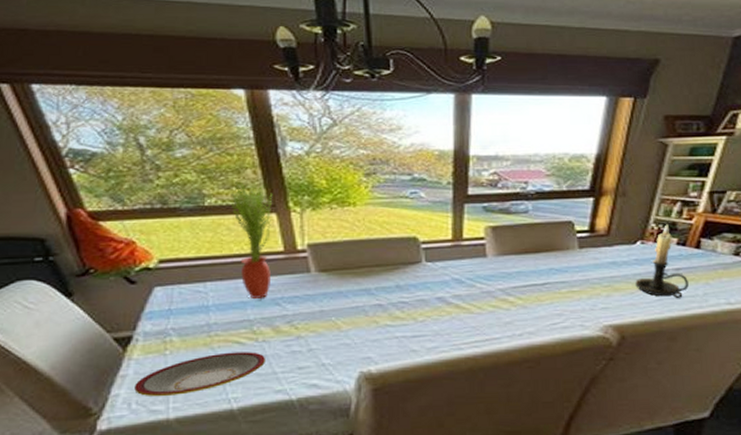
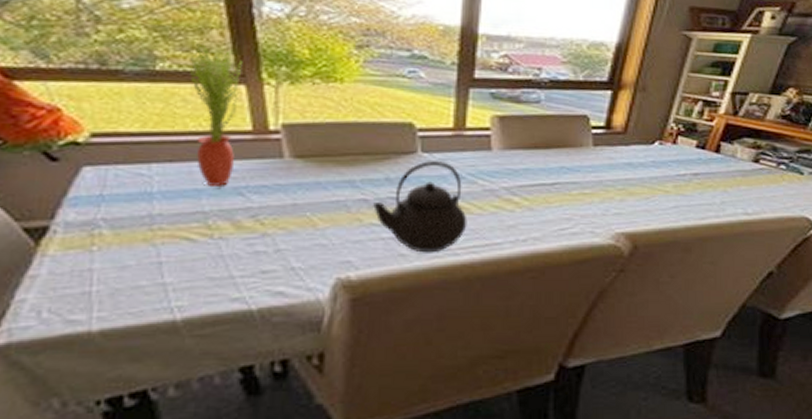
plate: present [134,352,266,396] -> none [47,250,222,302]
teapot: none [387,269,469,349] -> present [373,161,467,253]
candle holder: present [635,224,689,299] -> none [651,125,706,207]

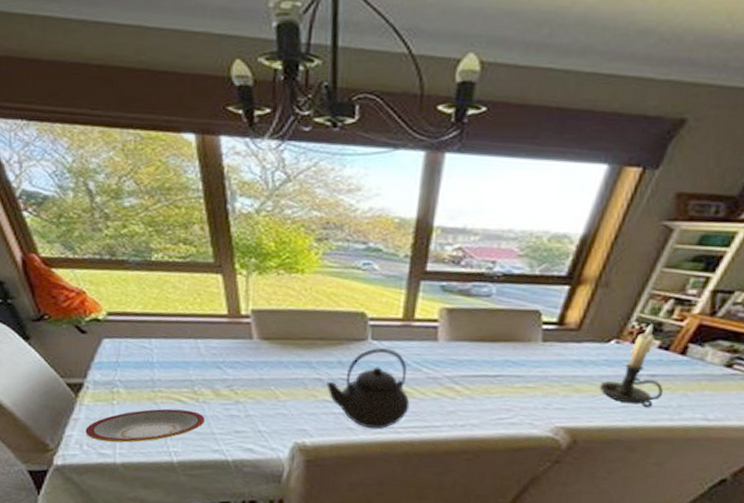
plate: none [47,250,222,302] -> present [85,408,206,443]
potted plant: present [186,43,243,186] -> none [175,237,220,360]
candle holder: none [651,125,706,207] -> present [600,324,663,408]

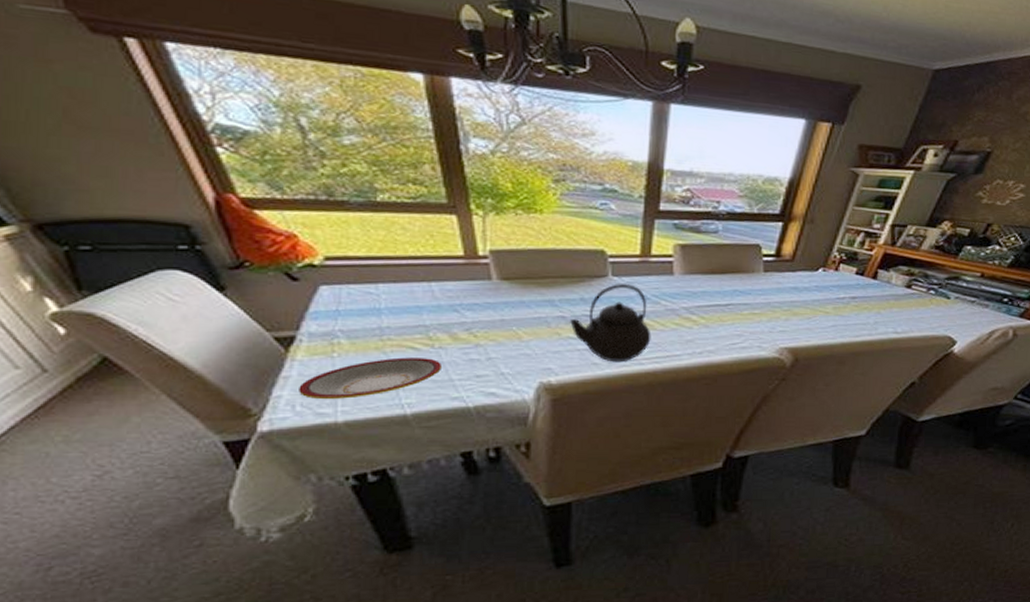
candle holder: present [600,324,663,408] -> none [813,254,862,326]

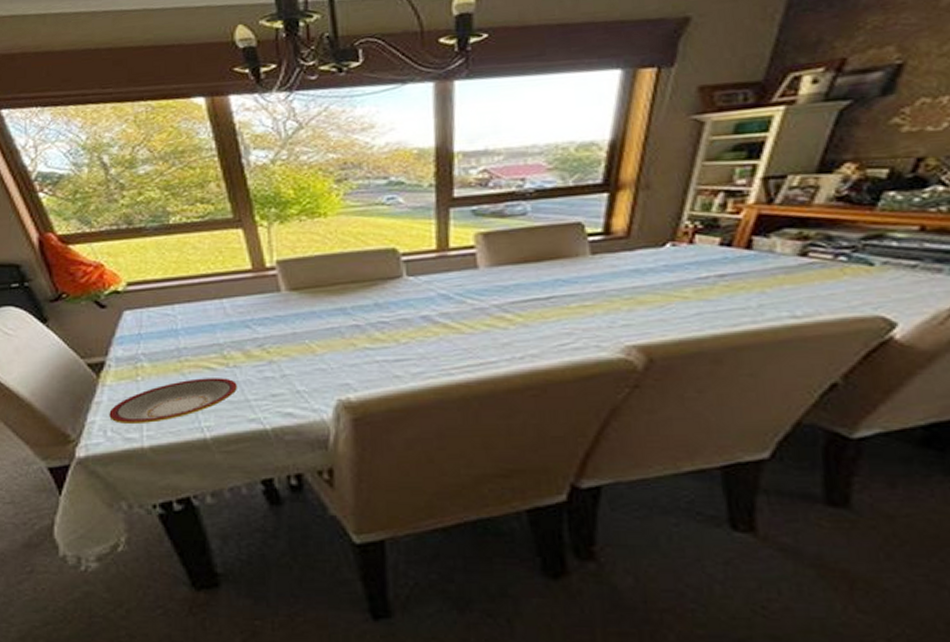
teapot: present [570,284,651,363] -> none [365,283,459,374]

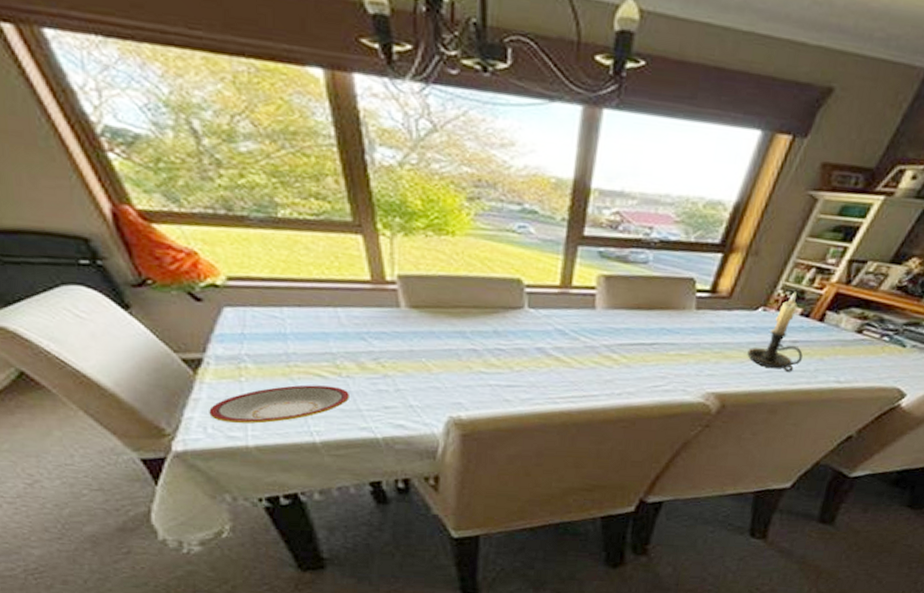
candle holder: none [665,221,737,313] -> present [747,292,803,373]

